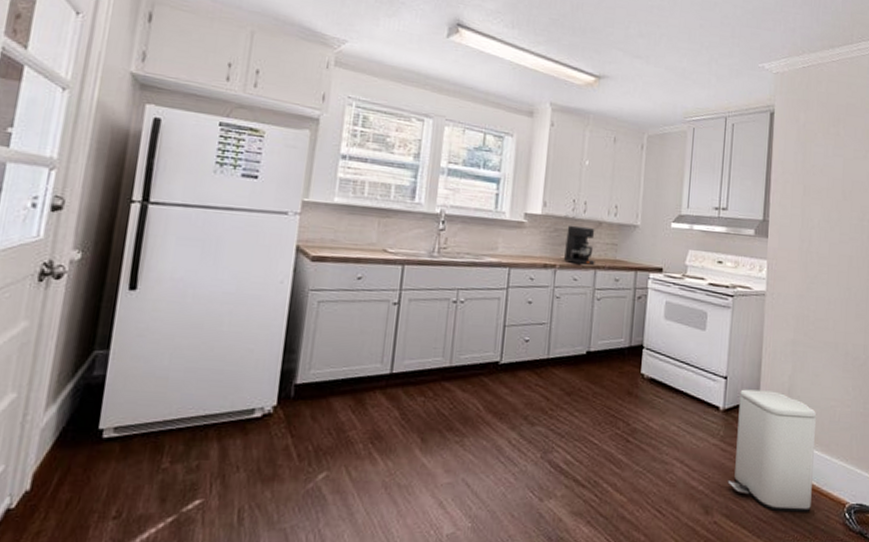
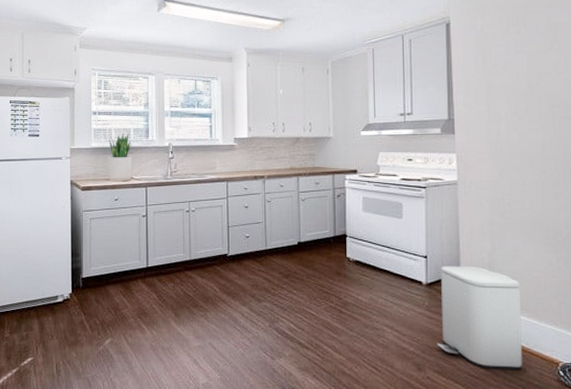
planter: none [351,188,390,255] -> present [108,133,132,182]
coffee maker: present [563,225,595,266] -> none [269,143,297,174]

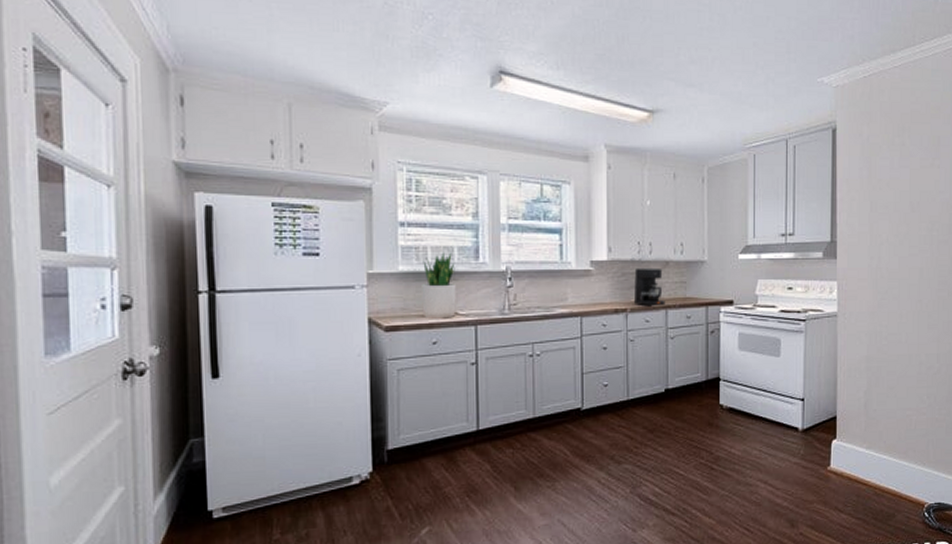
coffee maker: none [269,143,297,174] -> present [633,267,666,307]
pedal bin: present [436,266,522,370] -> none [810,407,894,518]

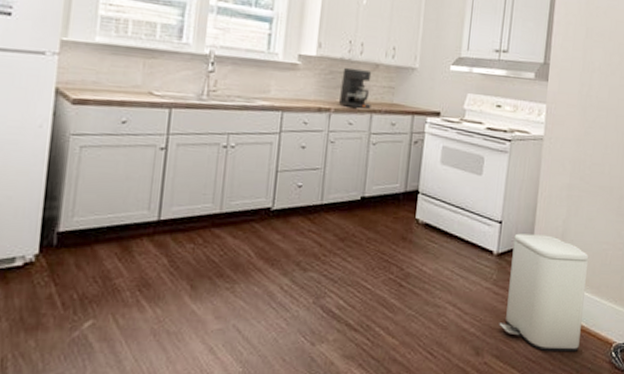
planter: present [422,252,456,319] -> none [114,27,156,98]
pedal bin: none [810,407,894,518] -> present [499,233,589,352]

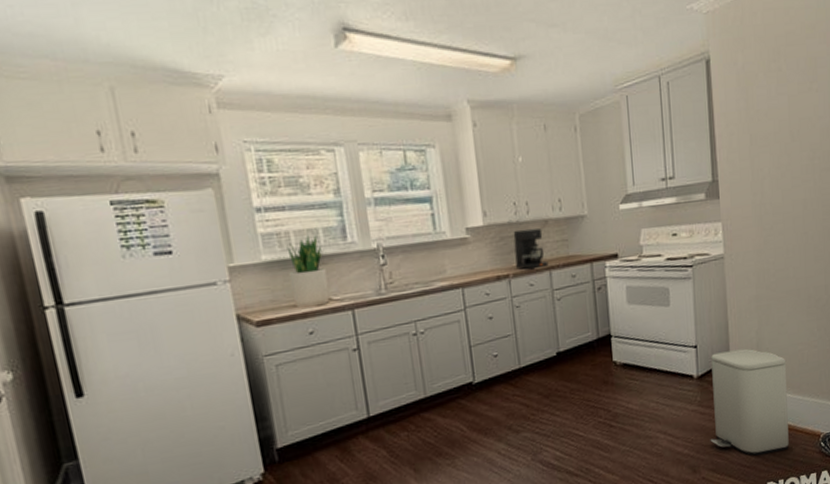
planter: none [114,27,156,98] -> present [286,234,330,309]

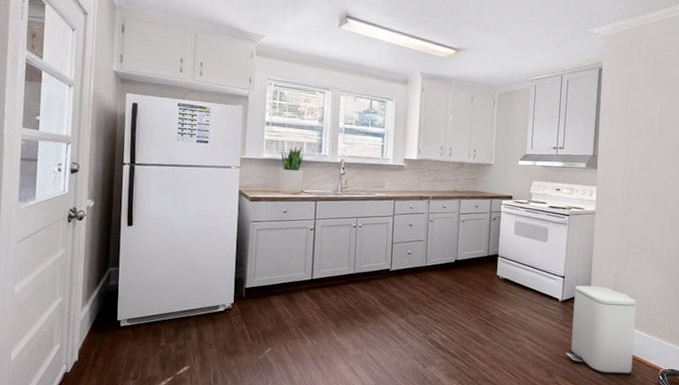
coffee maker: present [513,228,549,270] -> none [434,166,460,196]

